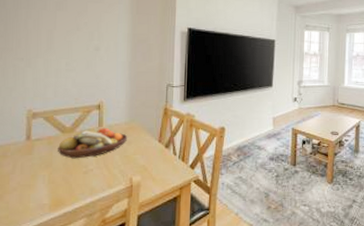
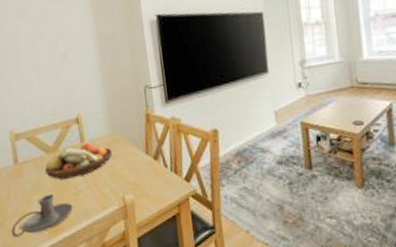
candle holder: none [9,171,80,210] -> present [11,194,74,237]

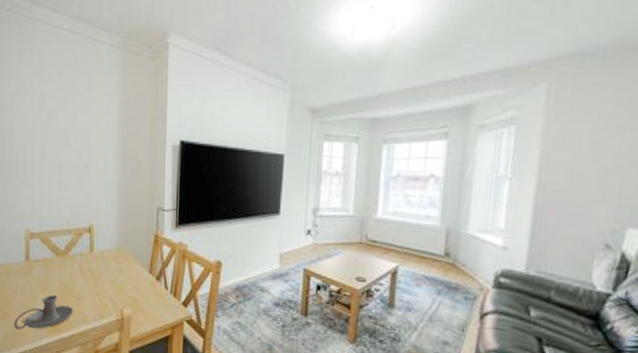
fruit bowl: present [45,143,113,180] -> none [53,253,118,284]

